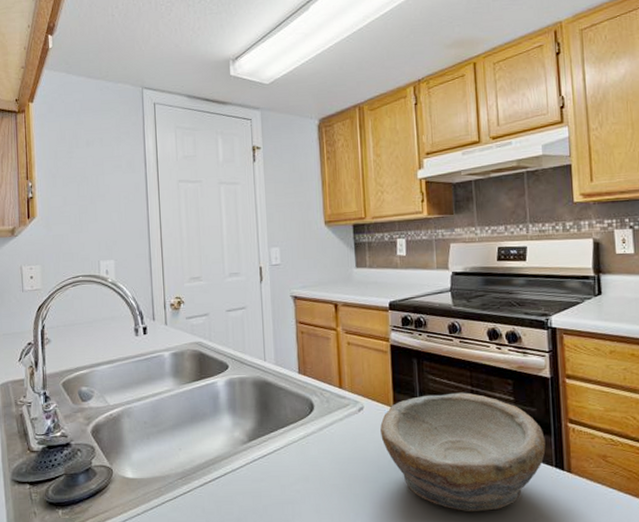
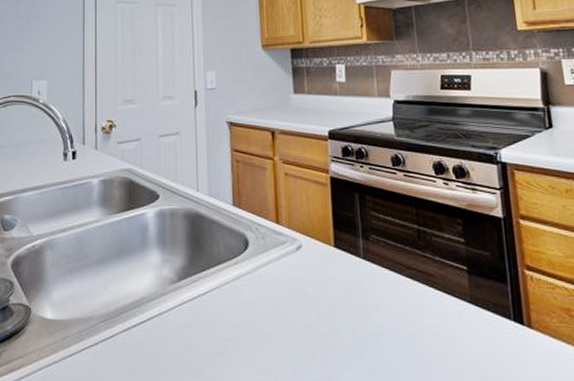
bowl: present [380,392,546,511] -> none [320,232,502,371]

